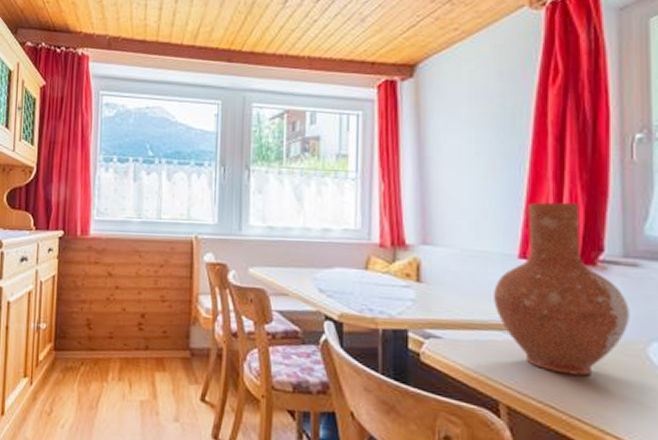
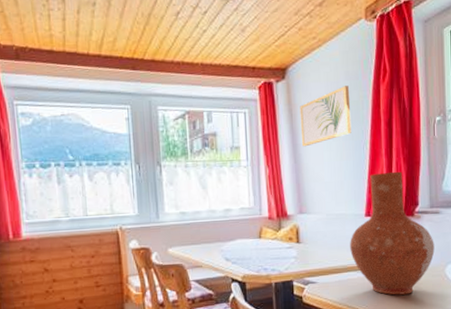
wall art: none [430,88,503,161] -> present [299,86,352,147]

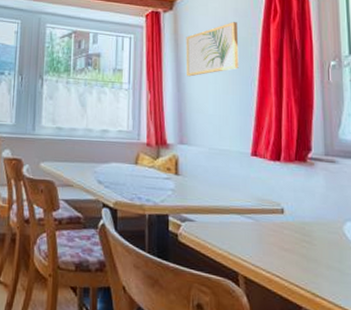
vase: present [350,171,435,295] -> none [233,112,331,250]

